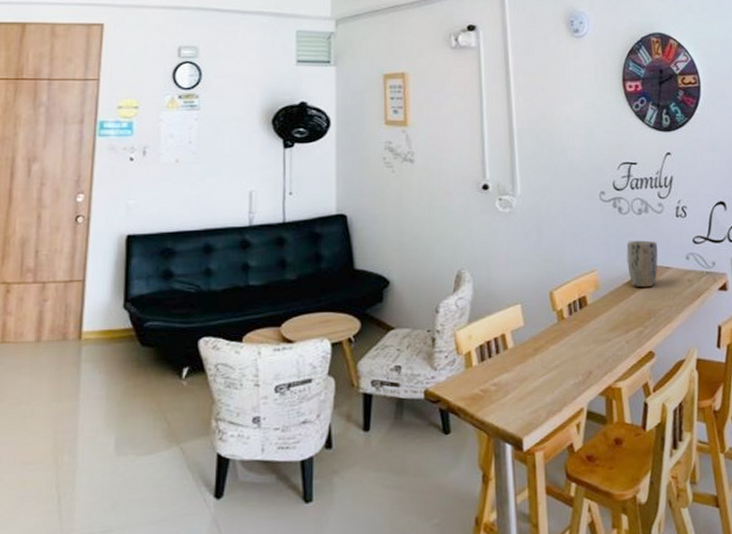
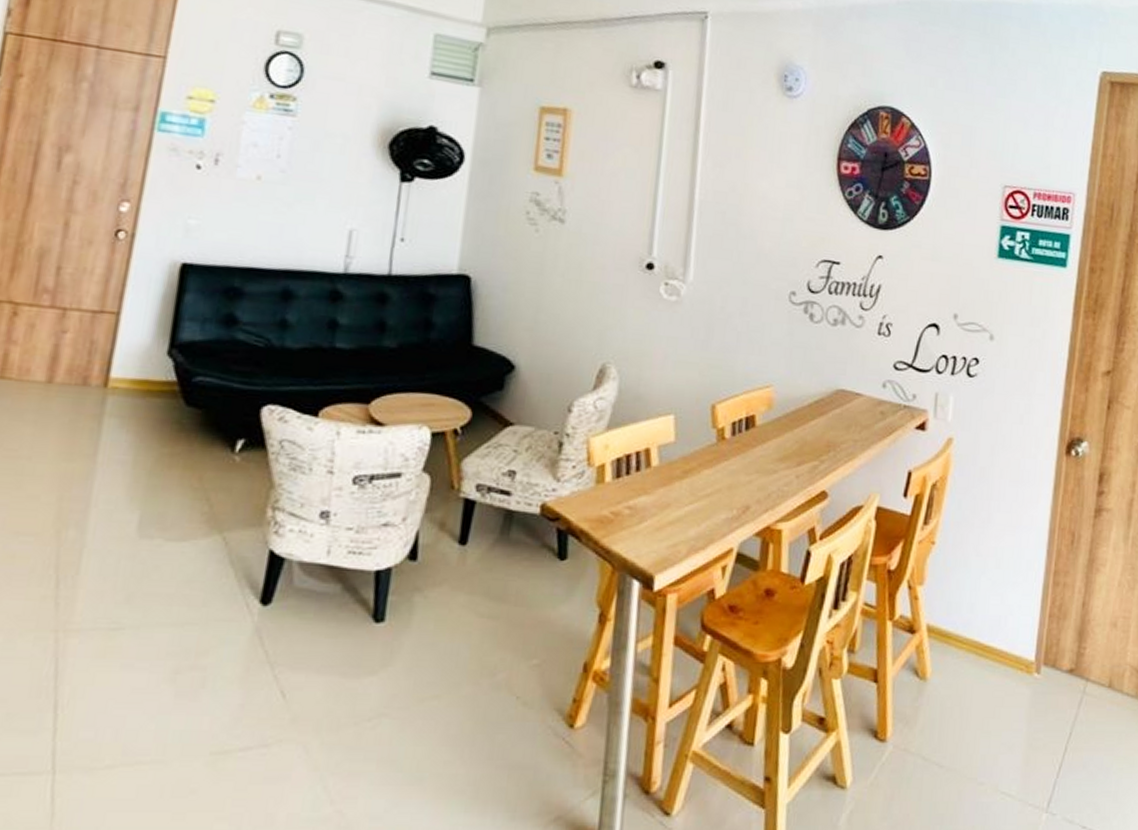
plant pot: present [626,240,658,288] -> none [810,356,850,415]

